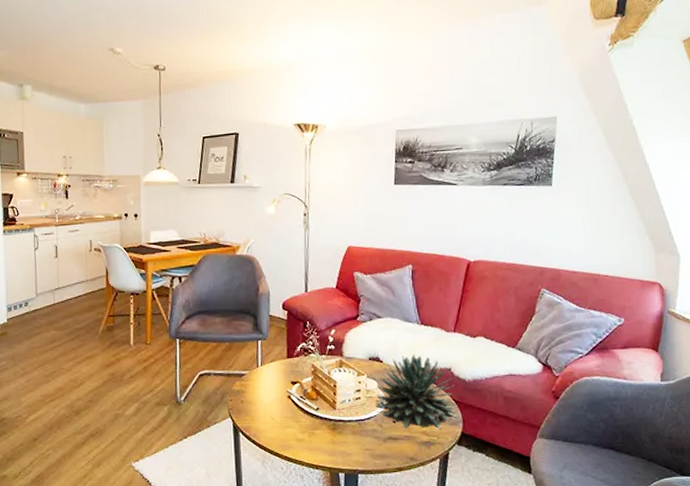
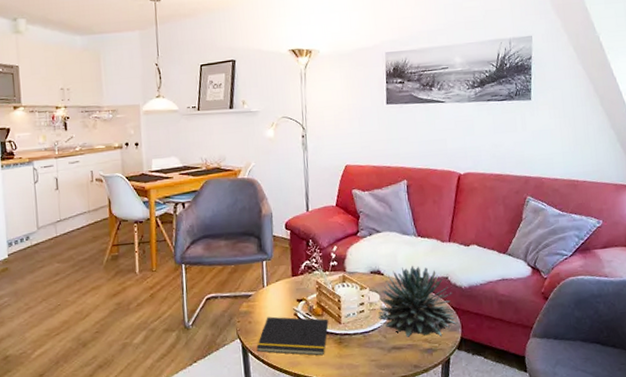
notepad: none [247,397,323,441] -> present [256,316,329,356]

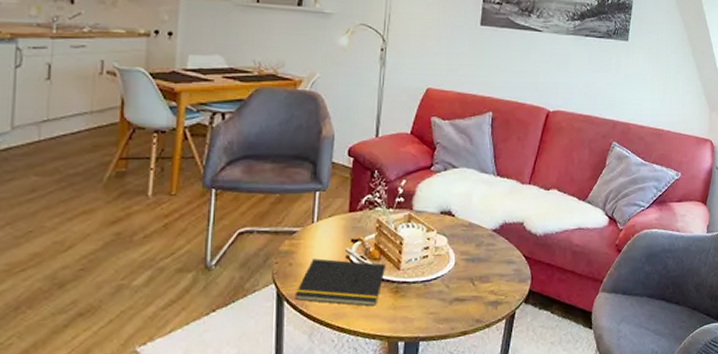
succulent plant: present [378,265,457,337] -> none [444,207,527,288]

